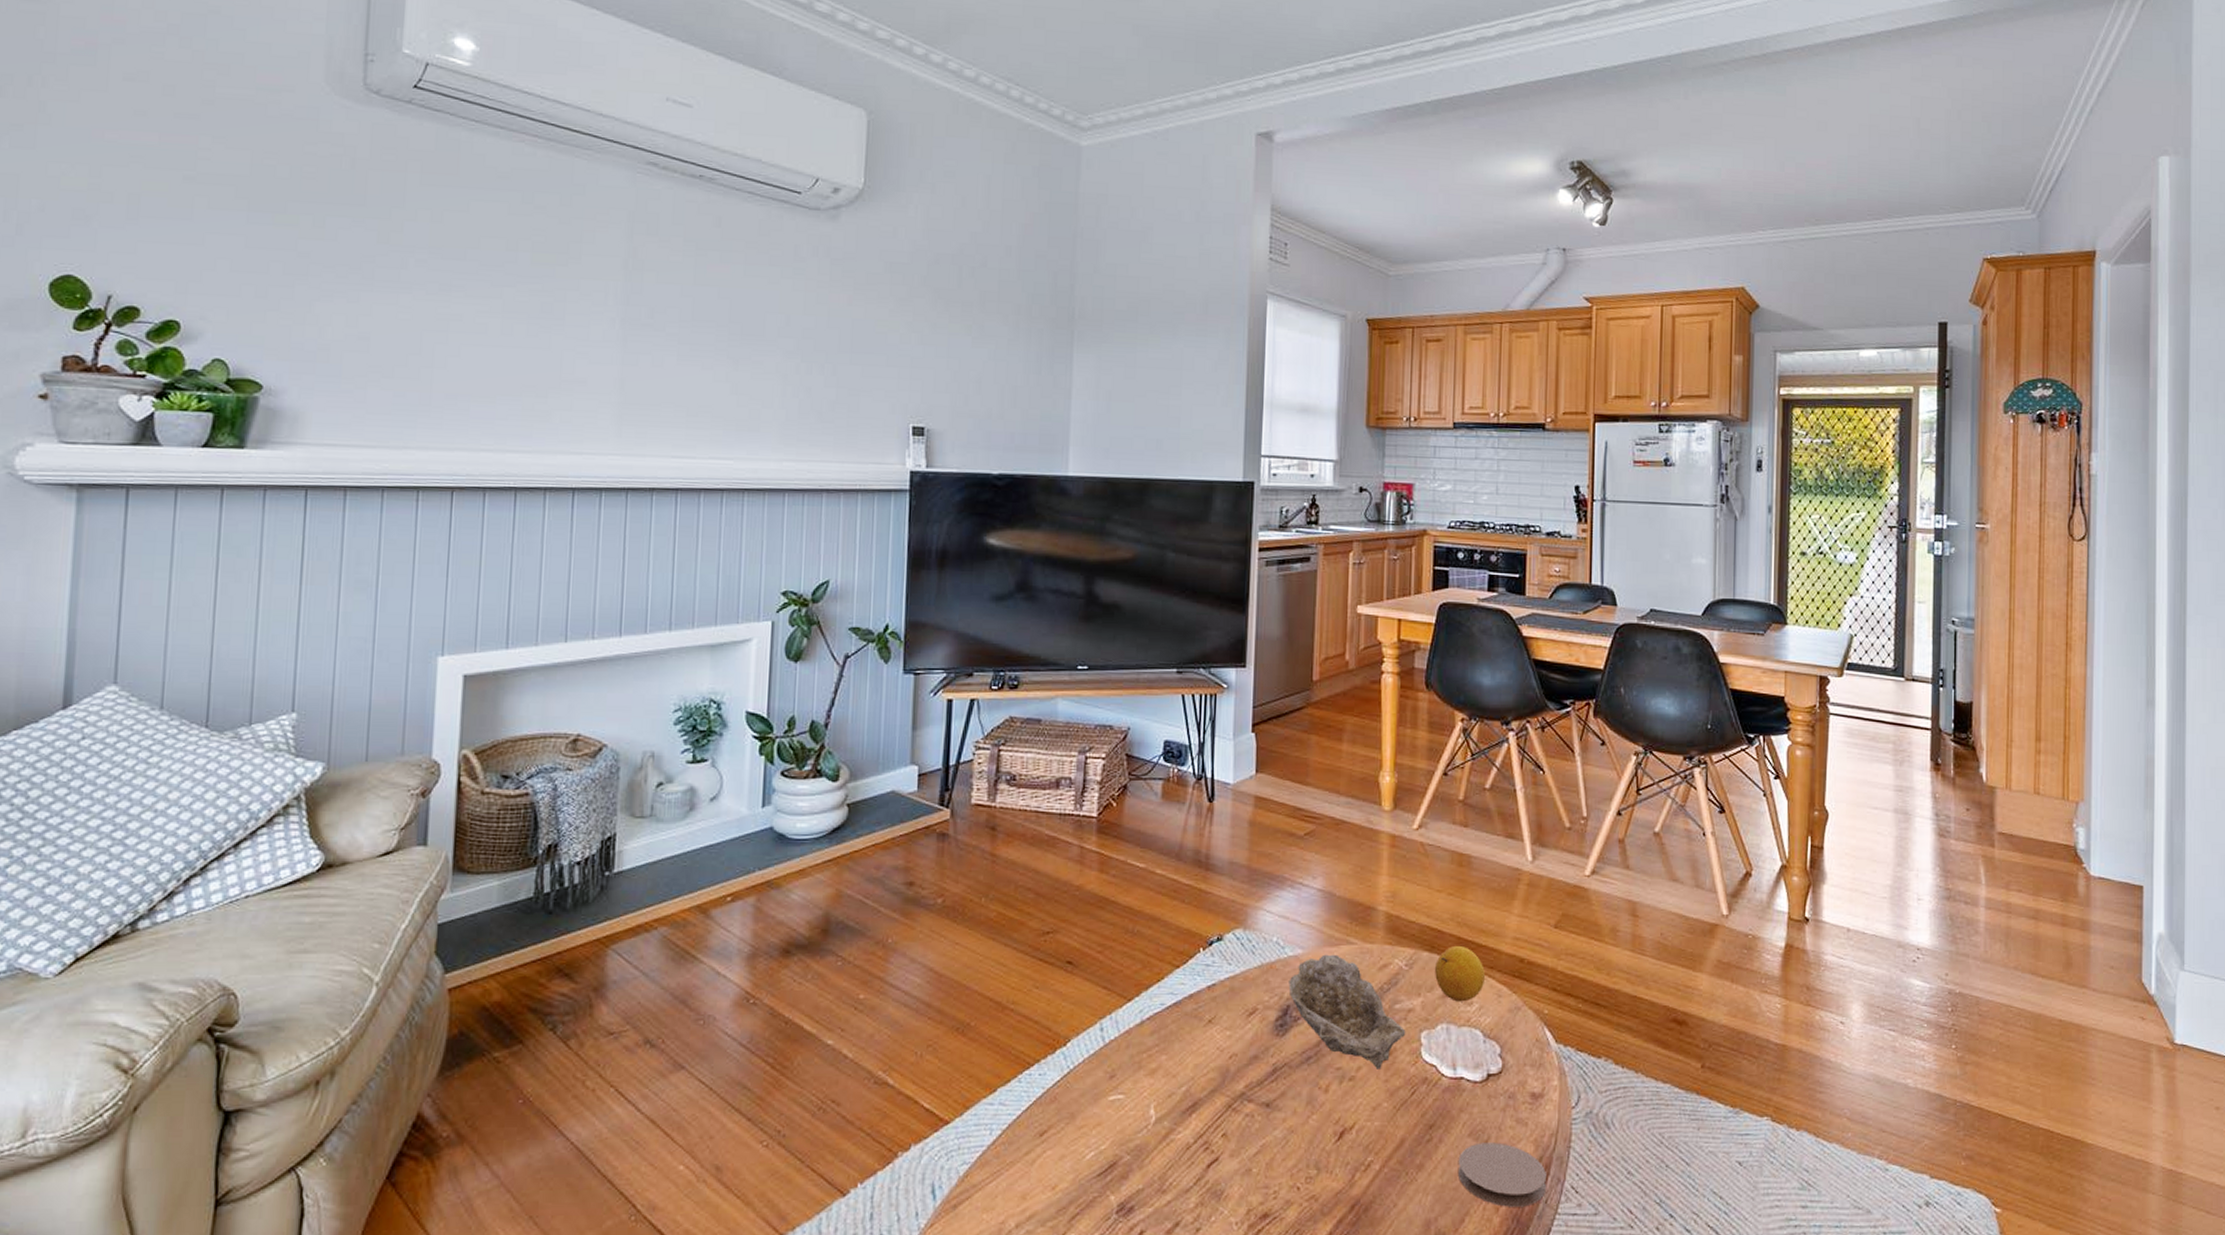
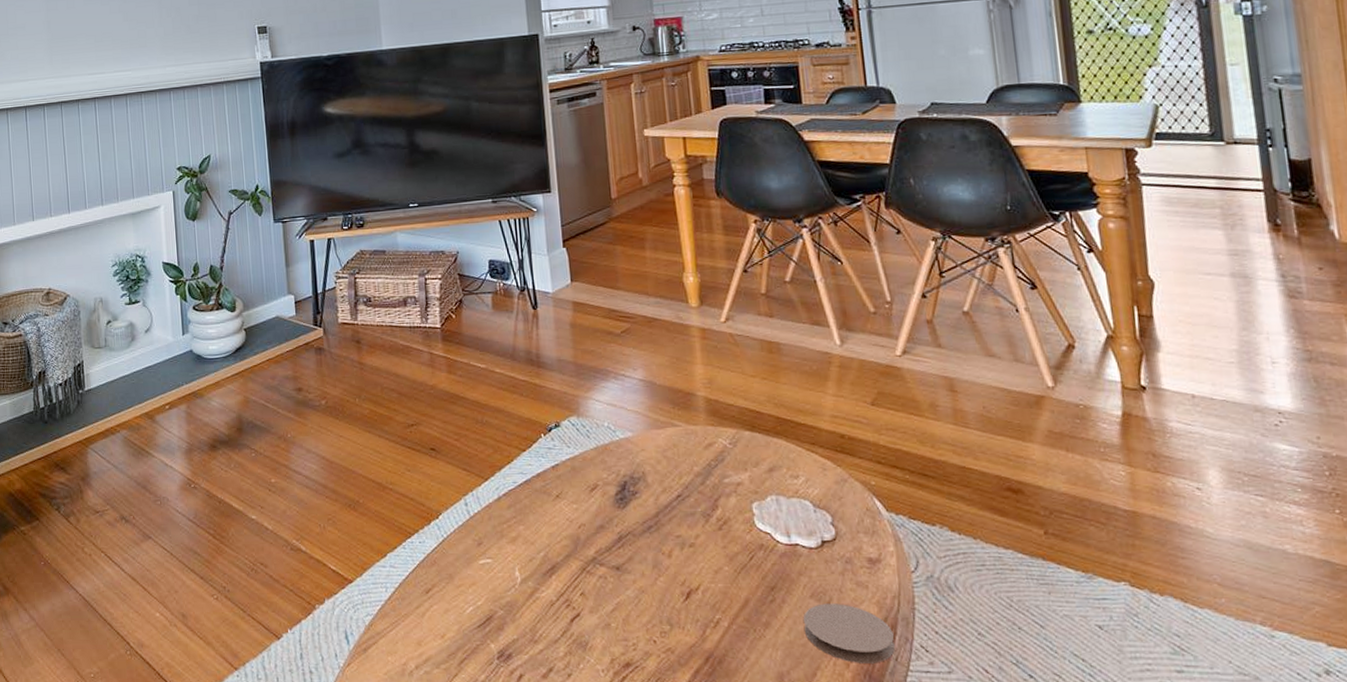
decorative bowl: present [1288,954,1406,1069] -> none [623,436,738,537]
fruit: present [1435,945,1486,1002] -> none [758,424,809,476]

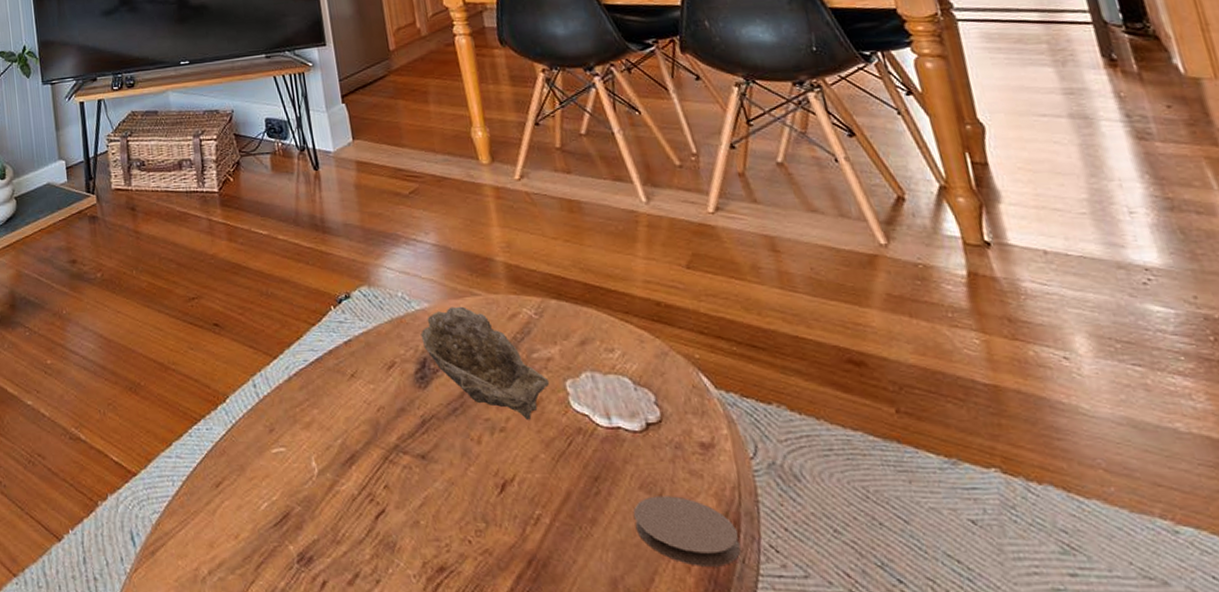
decorative bowl: none [623,436,738,537] -> present [421,306,550,420]

